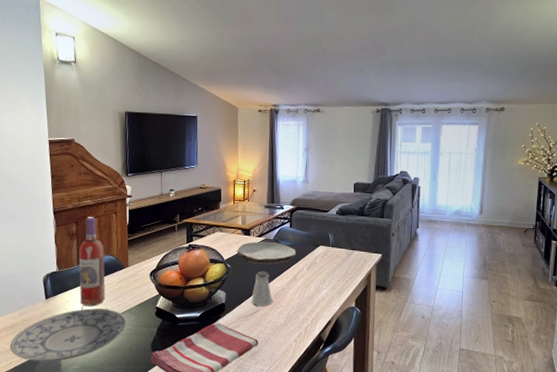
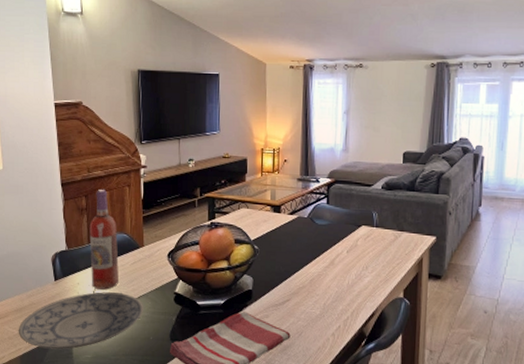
plate: present [237,241,297,264] -> none [265,219,335,247]
saltshaker: present [251,272,273,307] -> none [282,254,307,295]

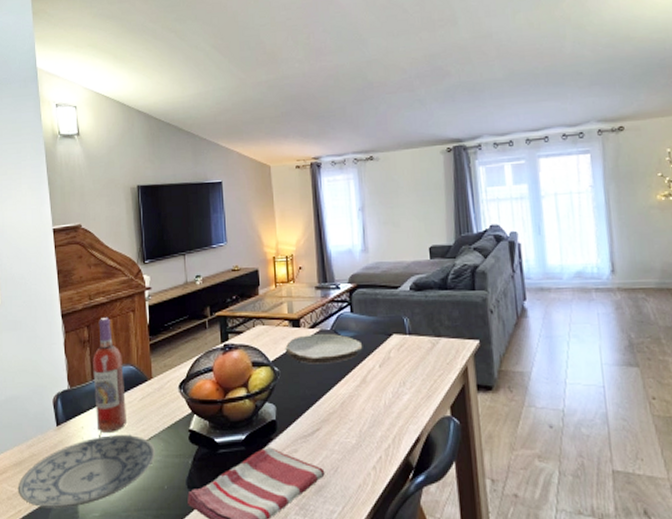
plate: none [265,219,335,247] -> present [285,333,363,364]

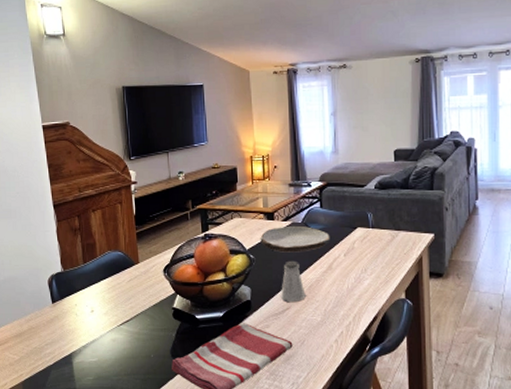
plate: present [17,435,155,509] -> none [18,312,142,373]
wine bottle: present [93,318,128,434] -> none [83,209,117,310]
saltshaker: none [310,374,338,423] -> present [281,262,306,303]

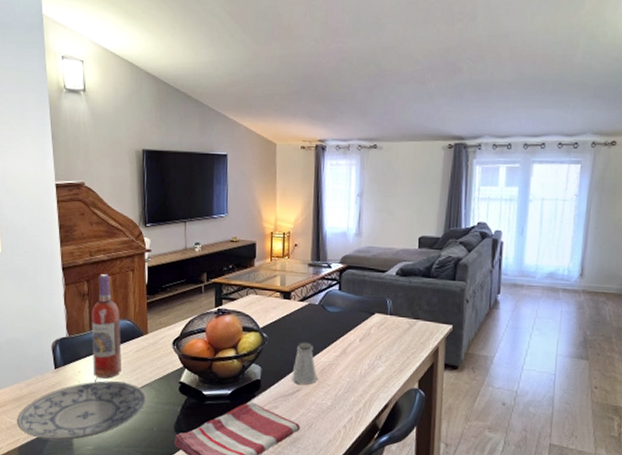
plate: none [18,312,142,373] -> present [16,380,147,441]
wine bottle: none [83,209,117,310] -> present [91,274,122,379]
plate: present [260,225,330,253] -> none [274,306,347,335]

